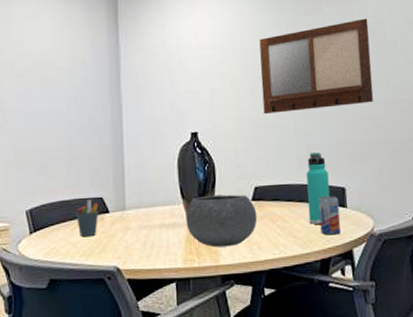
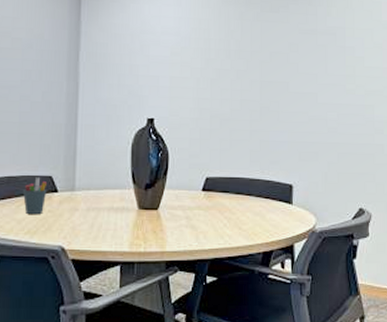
bowl: present [186,194,258,248] -> none [135,182,206,234]
writing board: present [259,18,374,115] -> none [221,21,330,107]
thermos bottle: present [306,153,330,224] -> none [255,149,278,218]
beverage can: present [318,195,341,234] -> none [265,191,285,228]

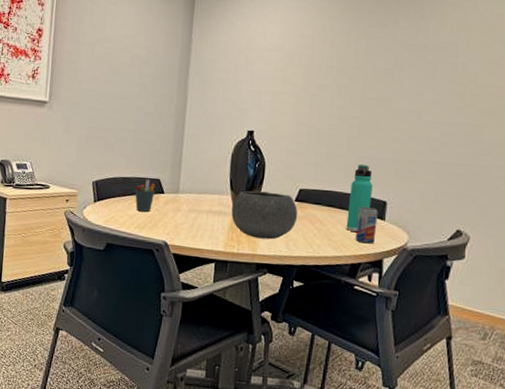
bowl: none [135,182,206,234] -> present [231,190,298,240]
thermos bottle: none [255,149,278,218] -> present [346,165,373,232]
beverage can: none [265,191,285,228] -> present [355,206,378,243]

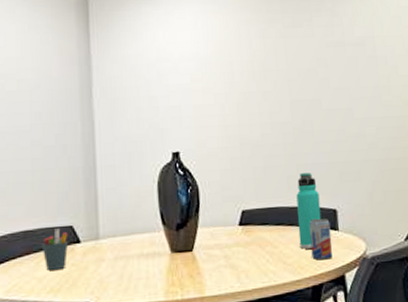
bowl: present [231,190,298,240] -> none [167,219,245,278]

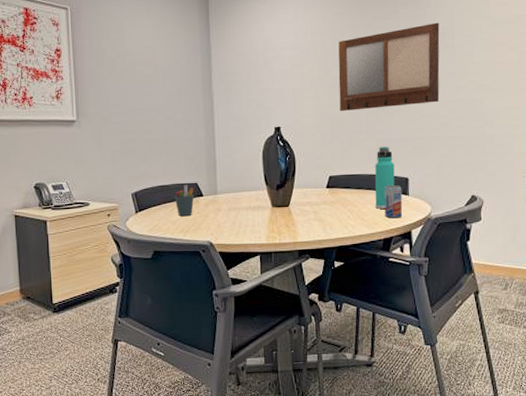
writing board: none [245,31,365,133] -> present [338,22,440,112]

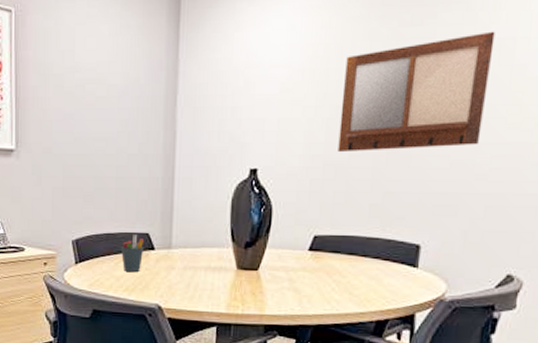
thermos bottle: present [375,147,395,209] -> none [370,202,403,283]
beverage can: present [384,184,403,218] -> none [382,252,410,295]

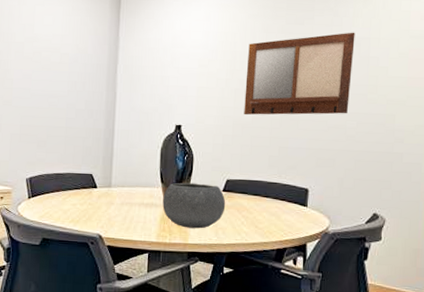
pen holder: present [120,234,145,272] -> none [68,175,89,206]
bowl: none [233,241,313,297] -> present [162,182,226,229]

